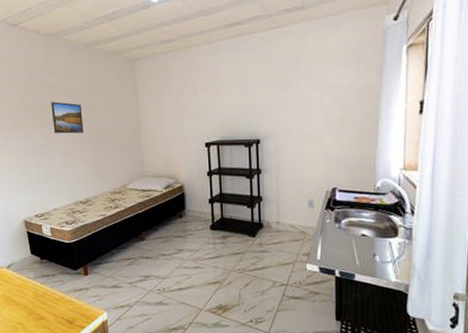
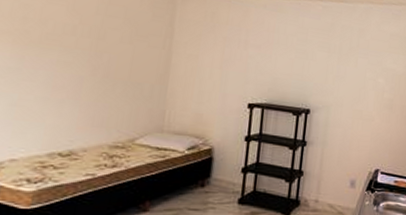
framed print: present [51,101,83,134] -> none [36,16,89,65]

